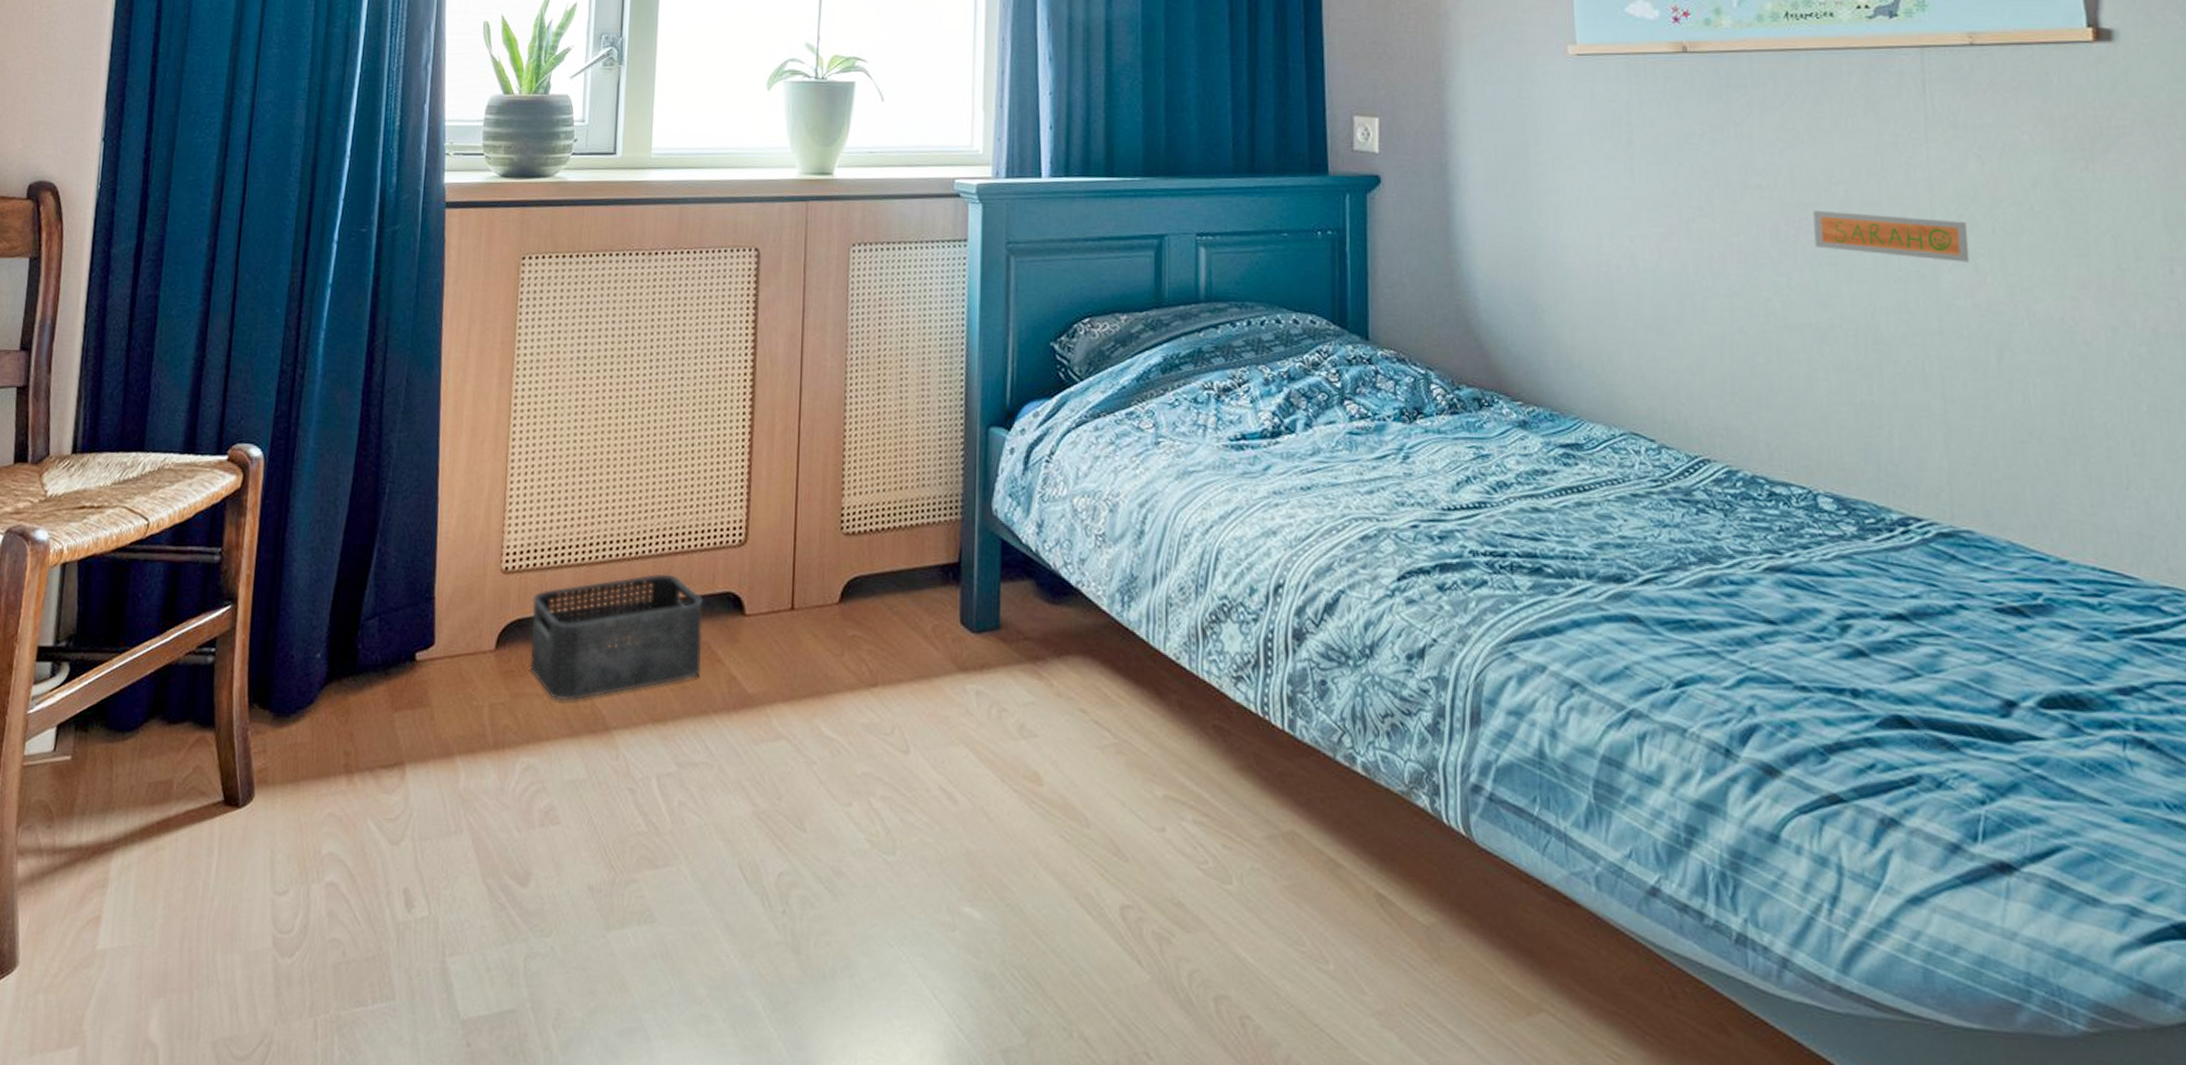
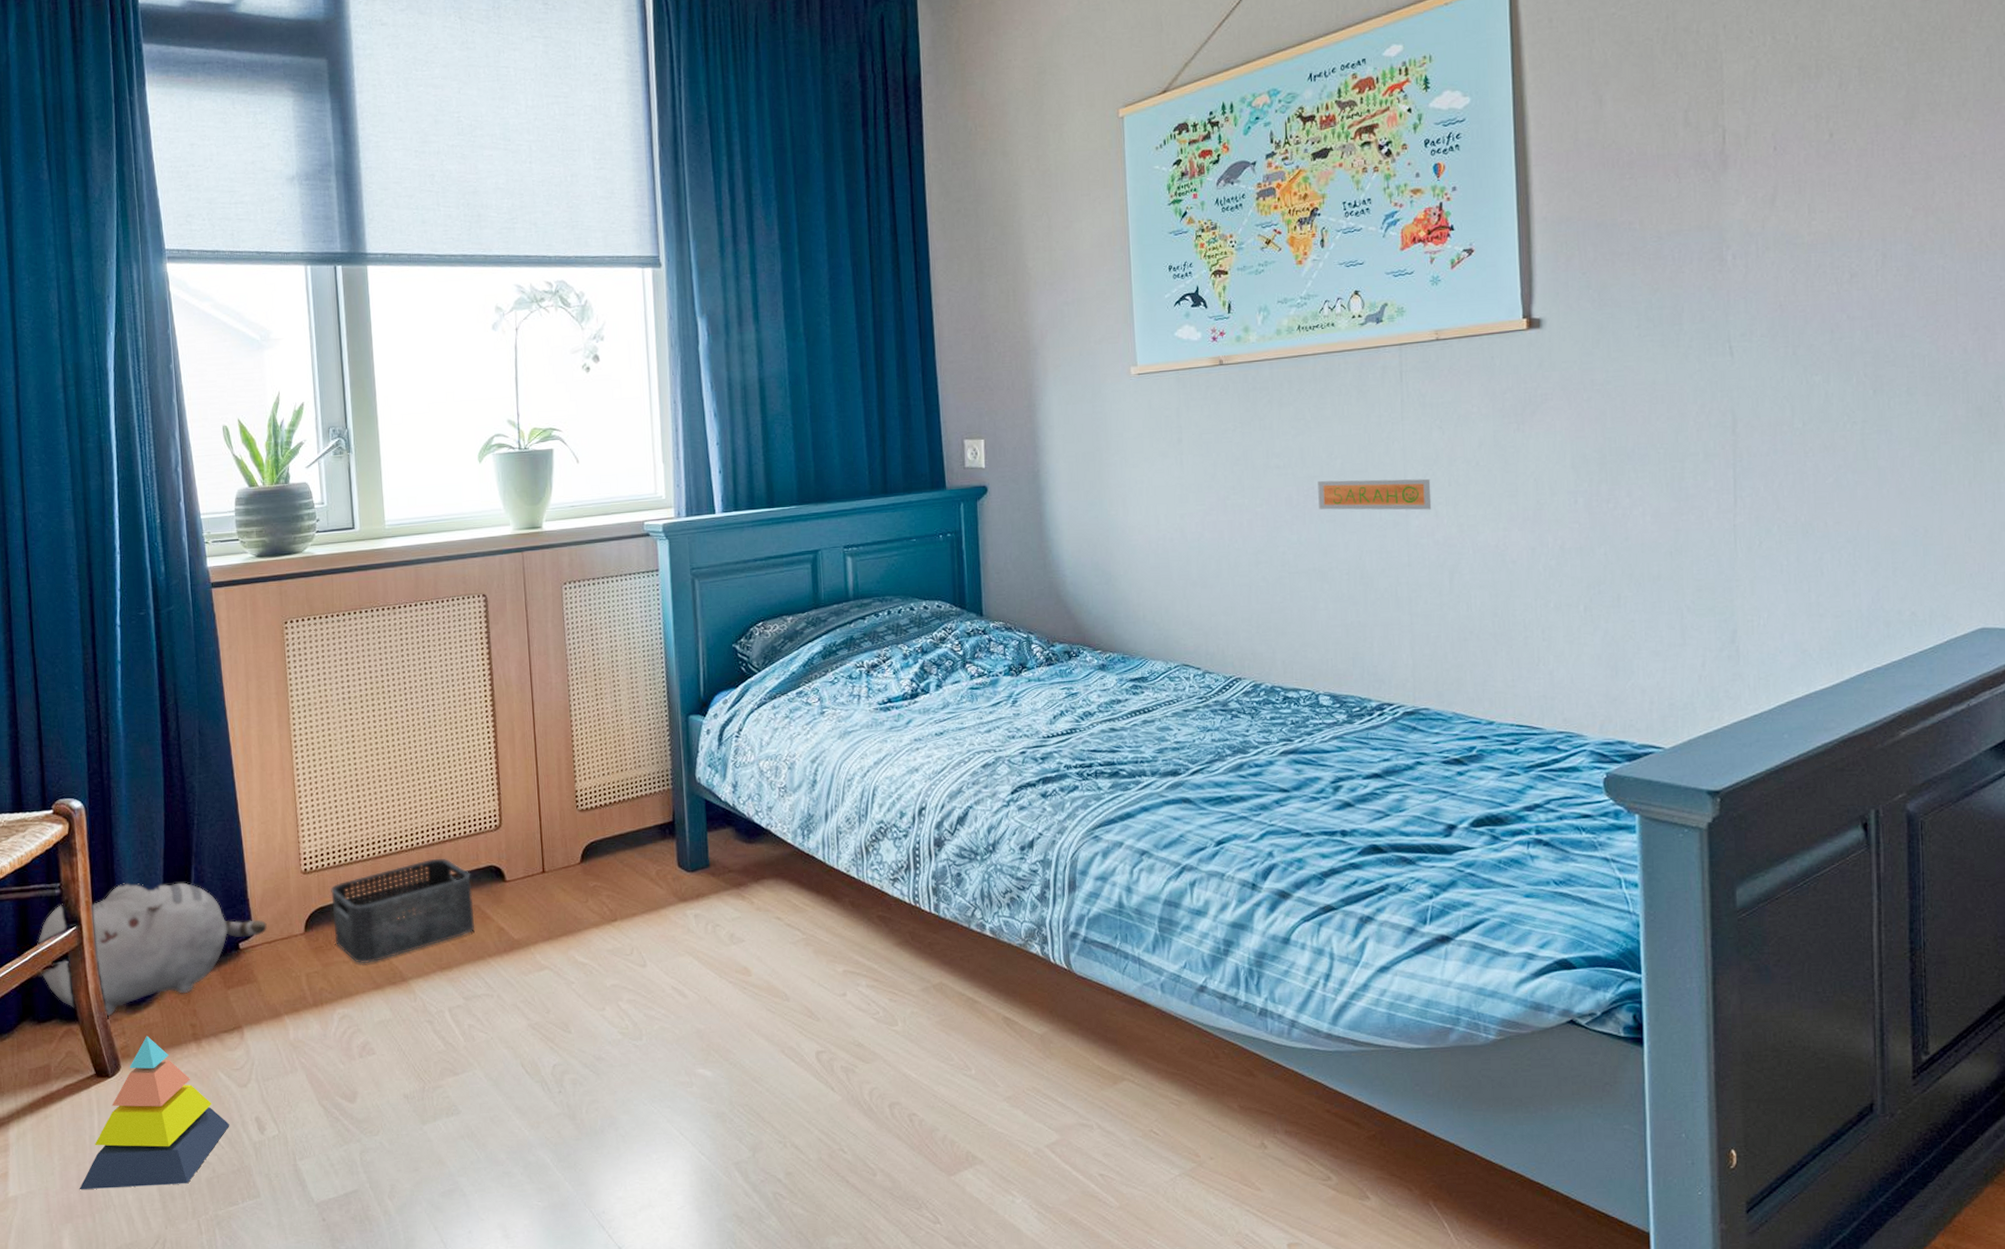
stacking toy: none [180,758,372,967] -> present [79,1035,230,1189]
plush toy: none [182,557,452,727] -> present [37,882,267,1017]

